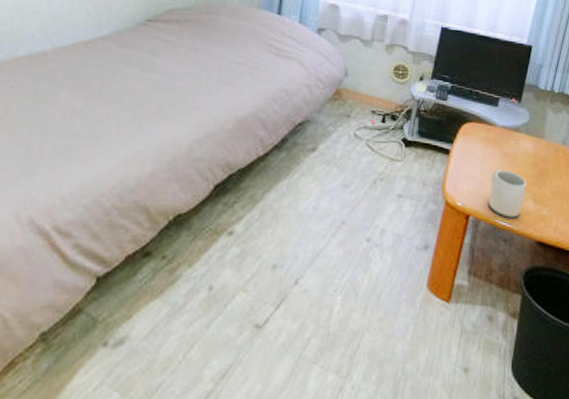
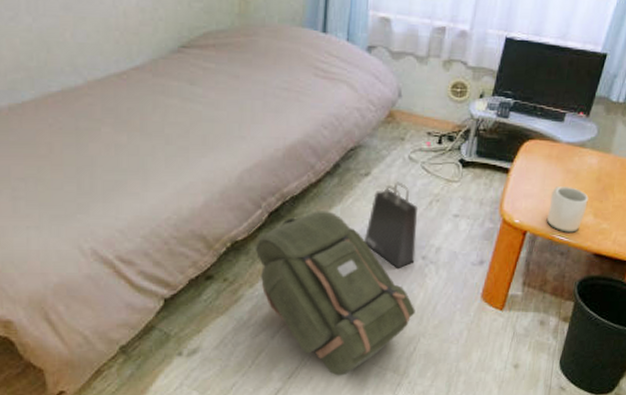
backpack: none [197,185,359,377] -> present [255,211,415,376]
shopping bag: none [308,158,362,252] -> present [363,182,417,270]

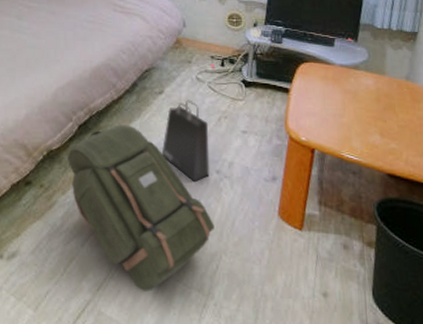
mug: present [546,187,589,234] -> none [332,106,372,153]

